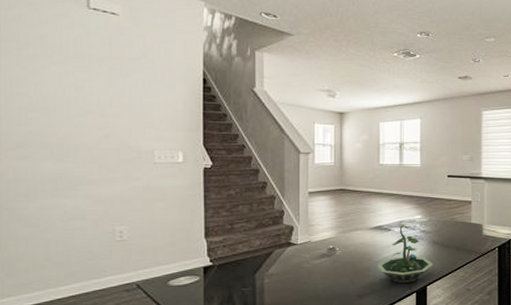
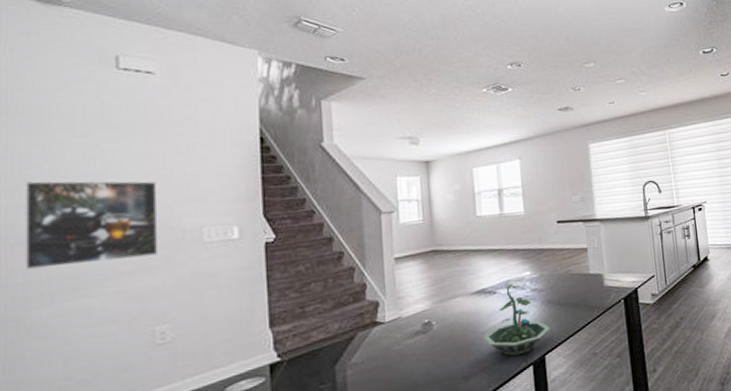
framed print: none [14,98,119,170] -> present [24,180,159,270]

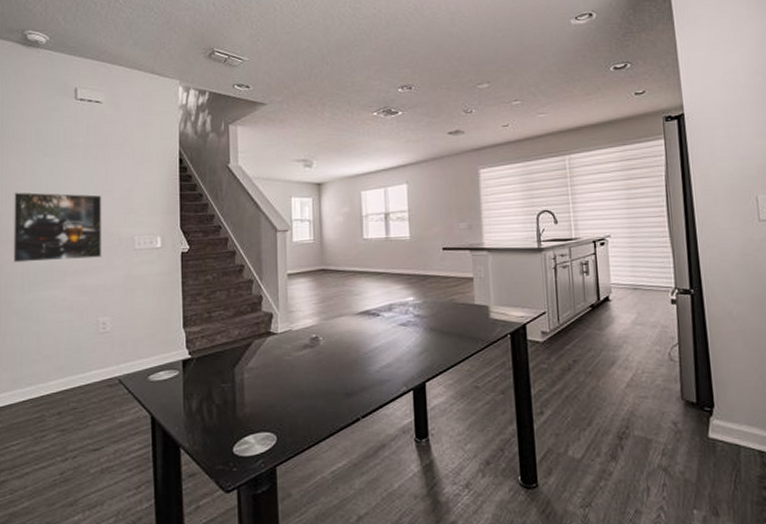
terrarium: present [483,284,551,356] -> none [365,308,432,380]

